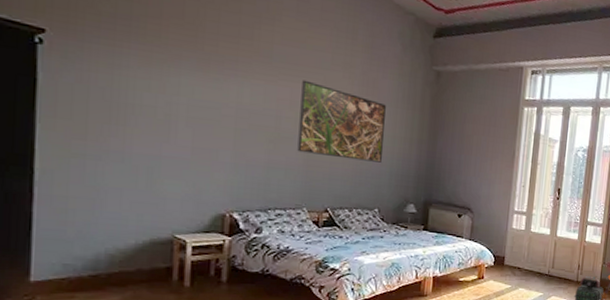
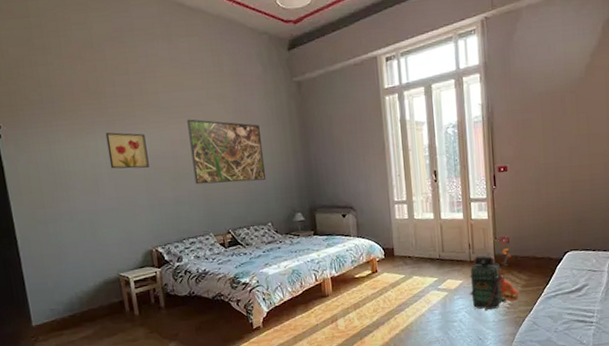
wall art: none [192,71,246,121] -> present [105,132,149,169]

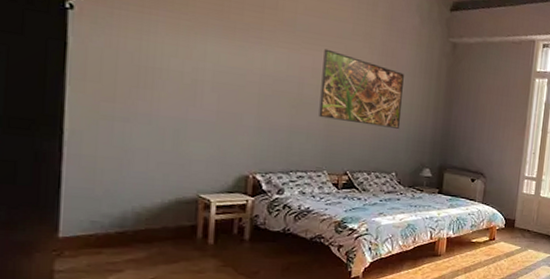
wall art: present [105,132,149,169] -> none [217,39,270,87]

